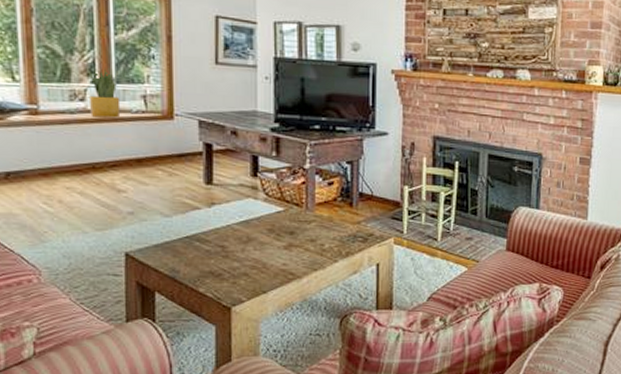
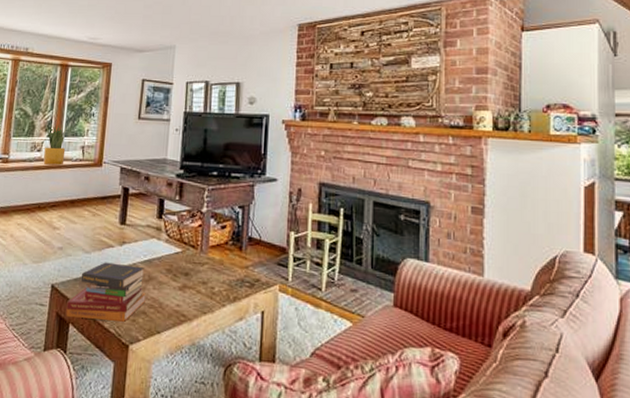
books: none [149,225,246,286] -> present [66,262,146,322]

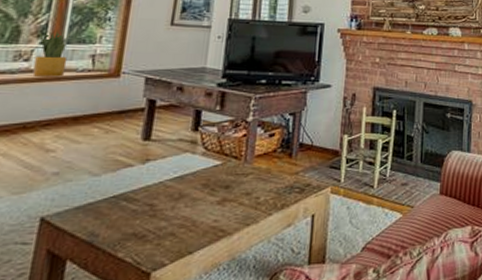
books: present [66,262,146,322] -> none [61,183,175,254]

